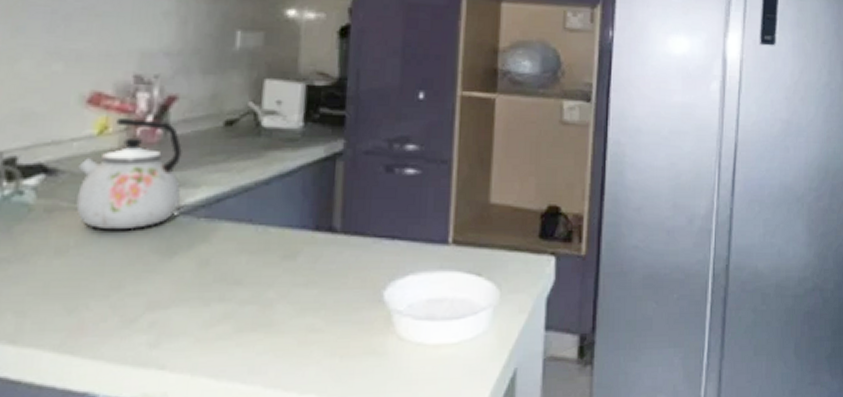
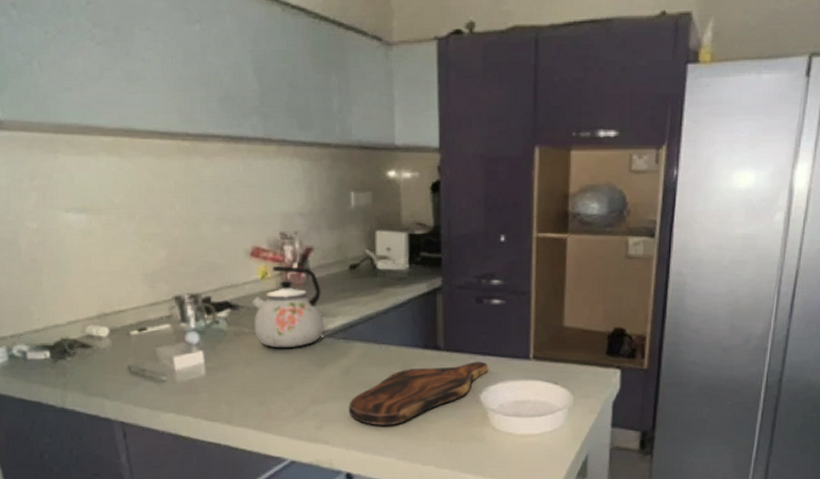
cutting board: none [200,247,397,339] -> present [348,361,489,426]

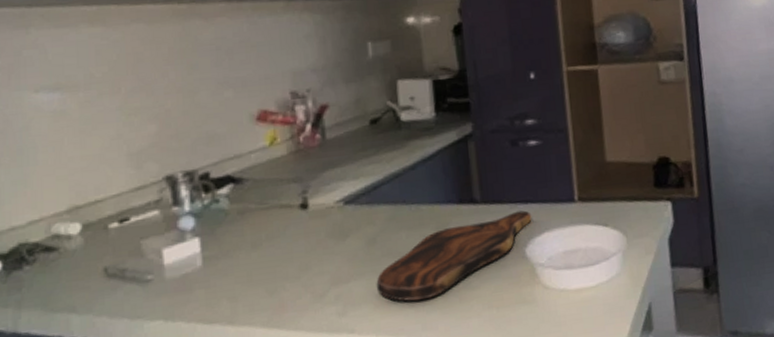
kettle: present [252,266,324,348] -> none [258,127,344,223]

